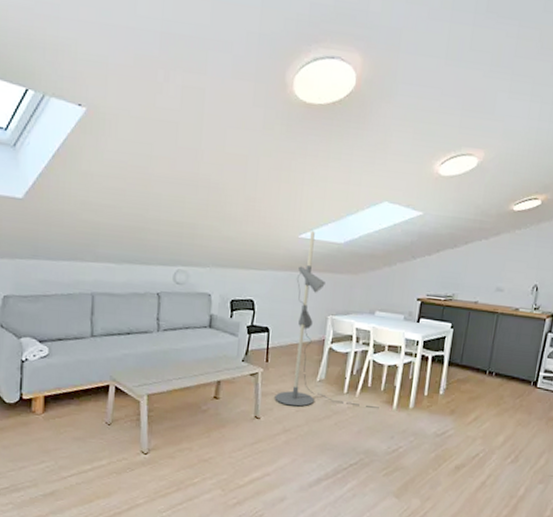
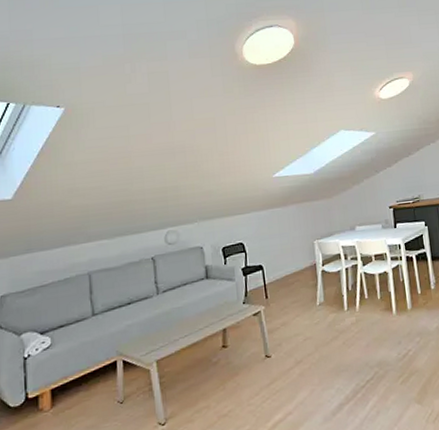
floor lamp: present [275,230,379,408] -> none [278,168,380,337]

